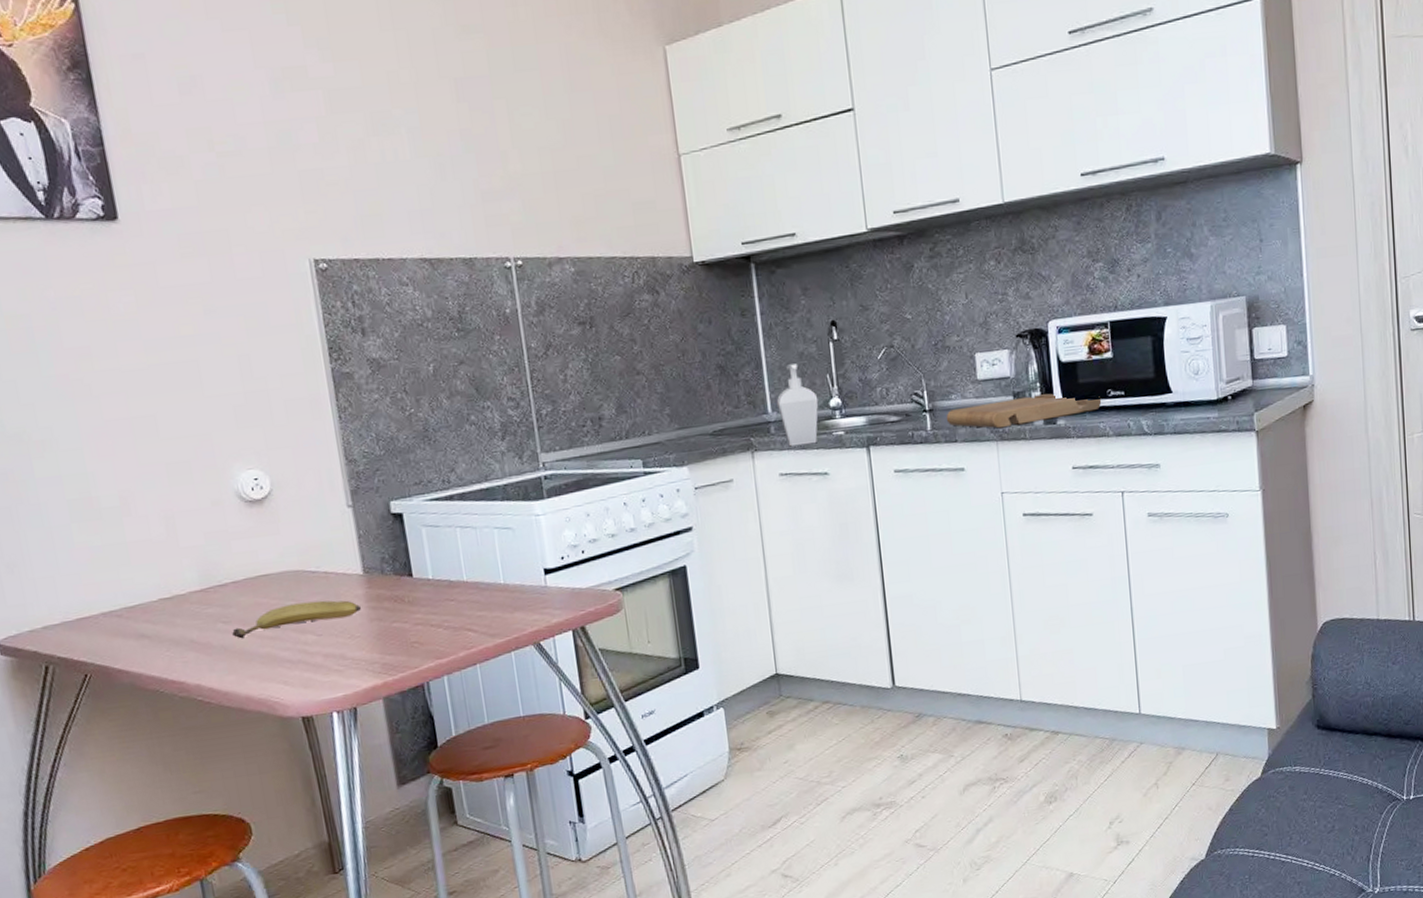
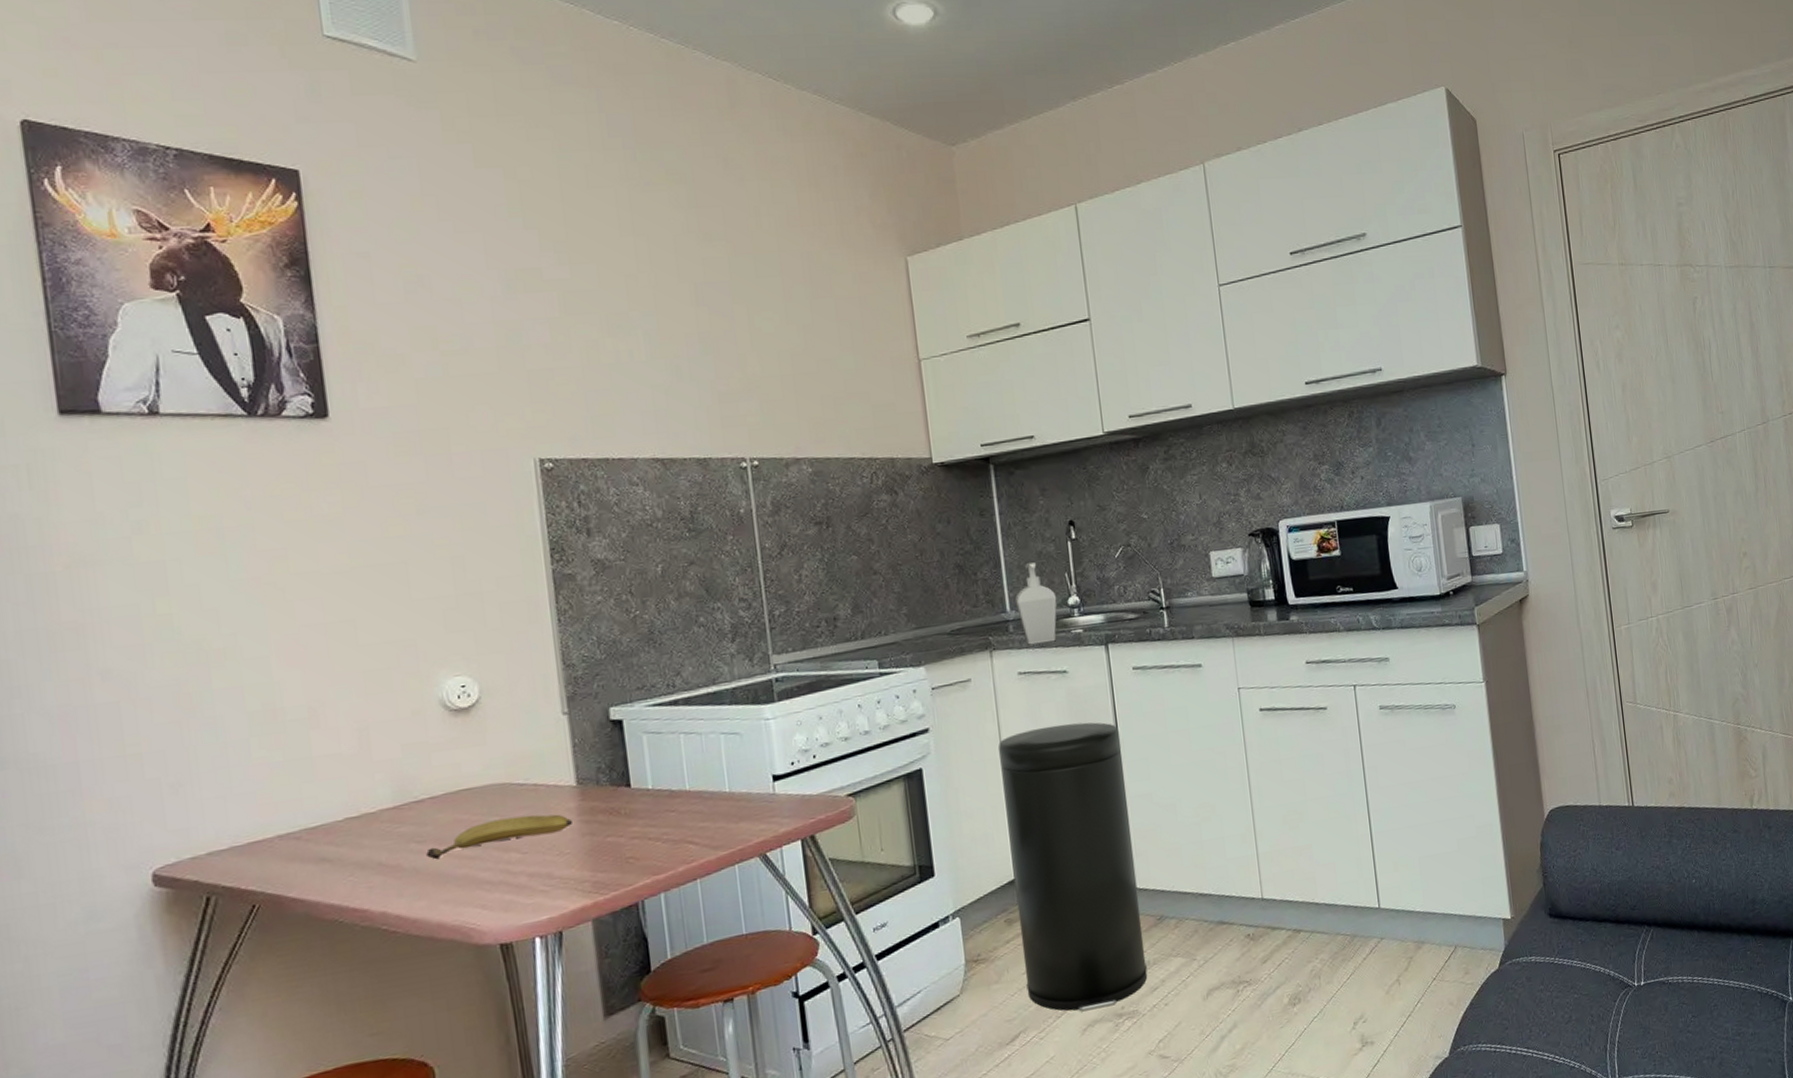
pedal bin: none [759,524,905,801] -> present [998,722,1148,1012]
cutting board: present [946,393,1102,429] -> none [1182,590,1332,625]

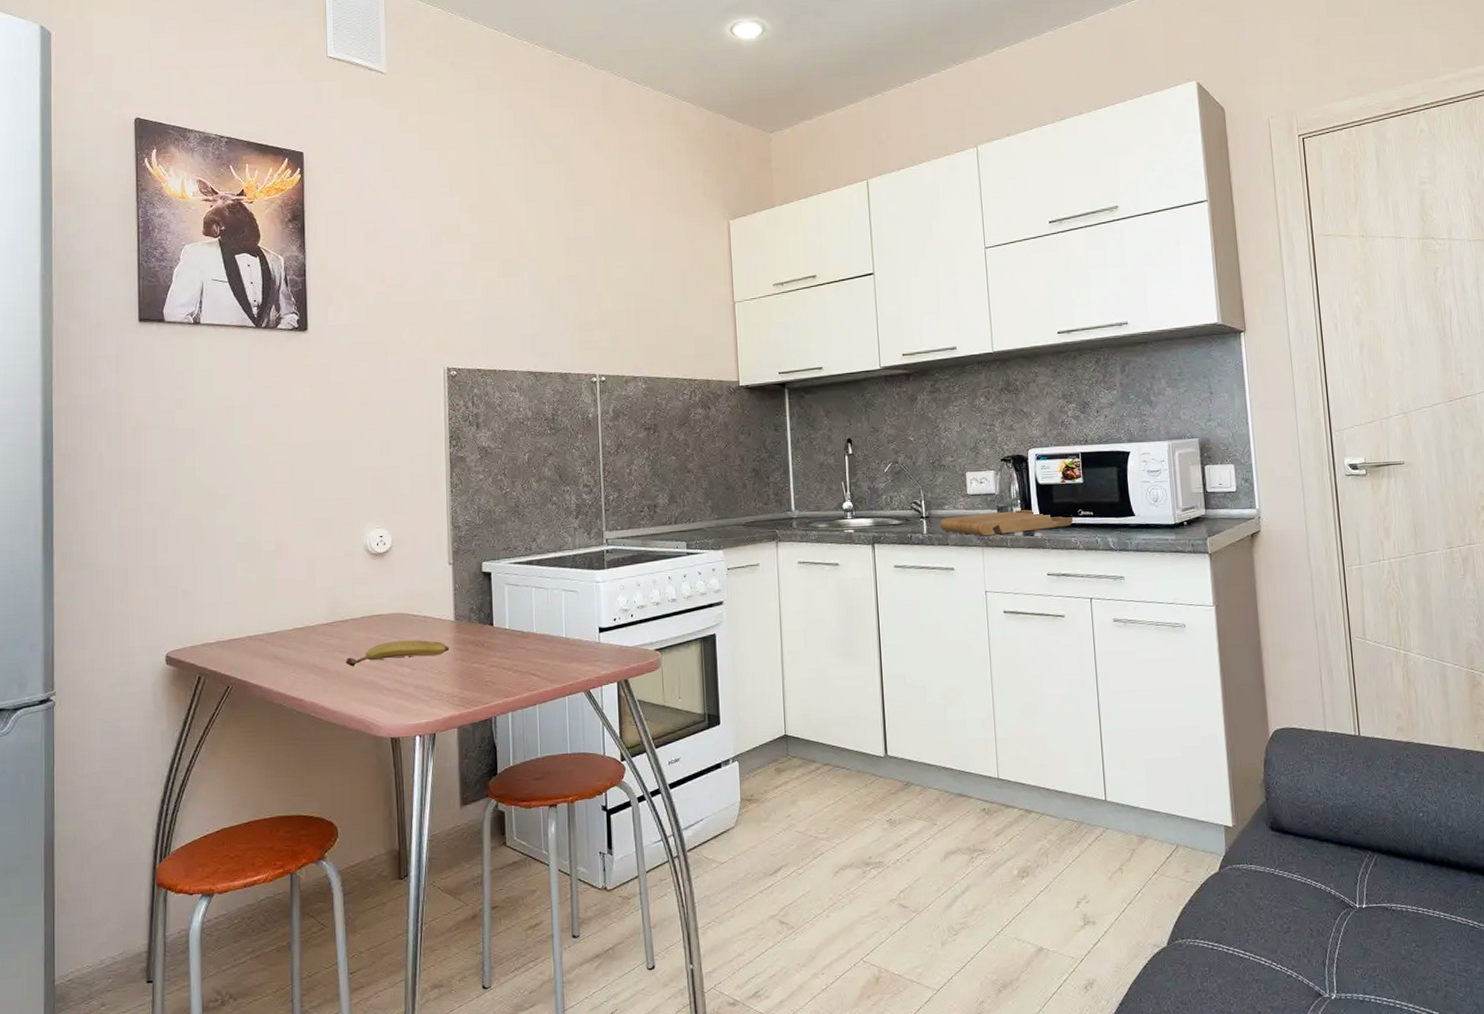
pedal bin: present [998,722,1148,1012] -> none [778,608,893,856]
soap bottle: present [1015,562,1057,645] -> none [799,471,834,540]
cutting board: none [1182,590,1332,625] -> present [939,509,1074,536]

